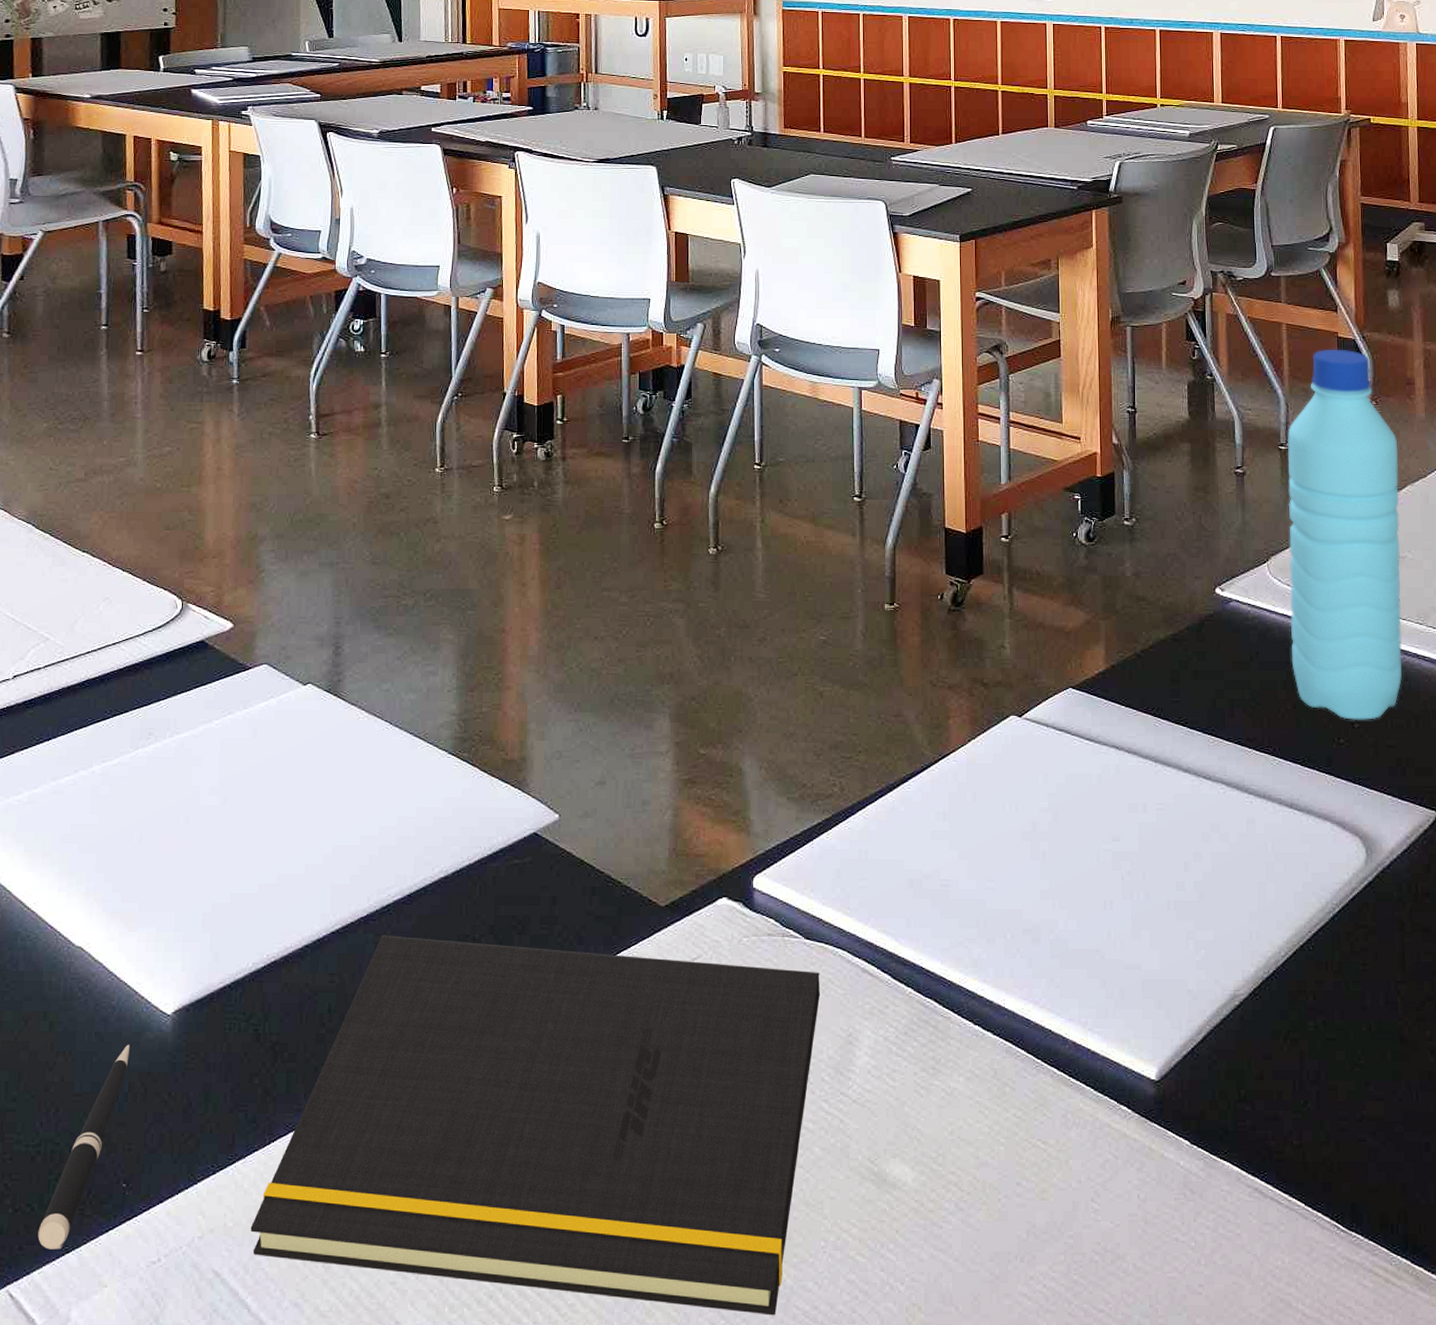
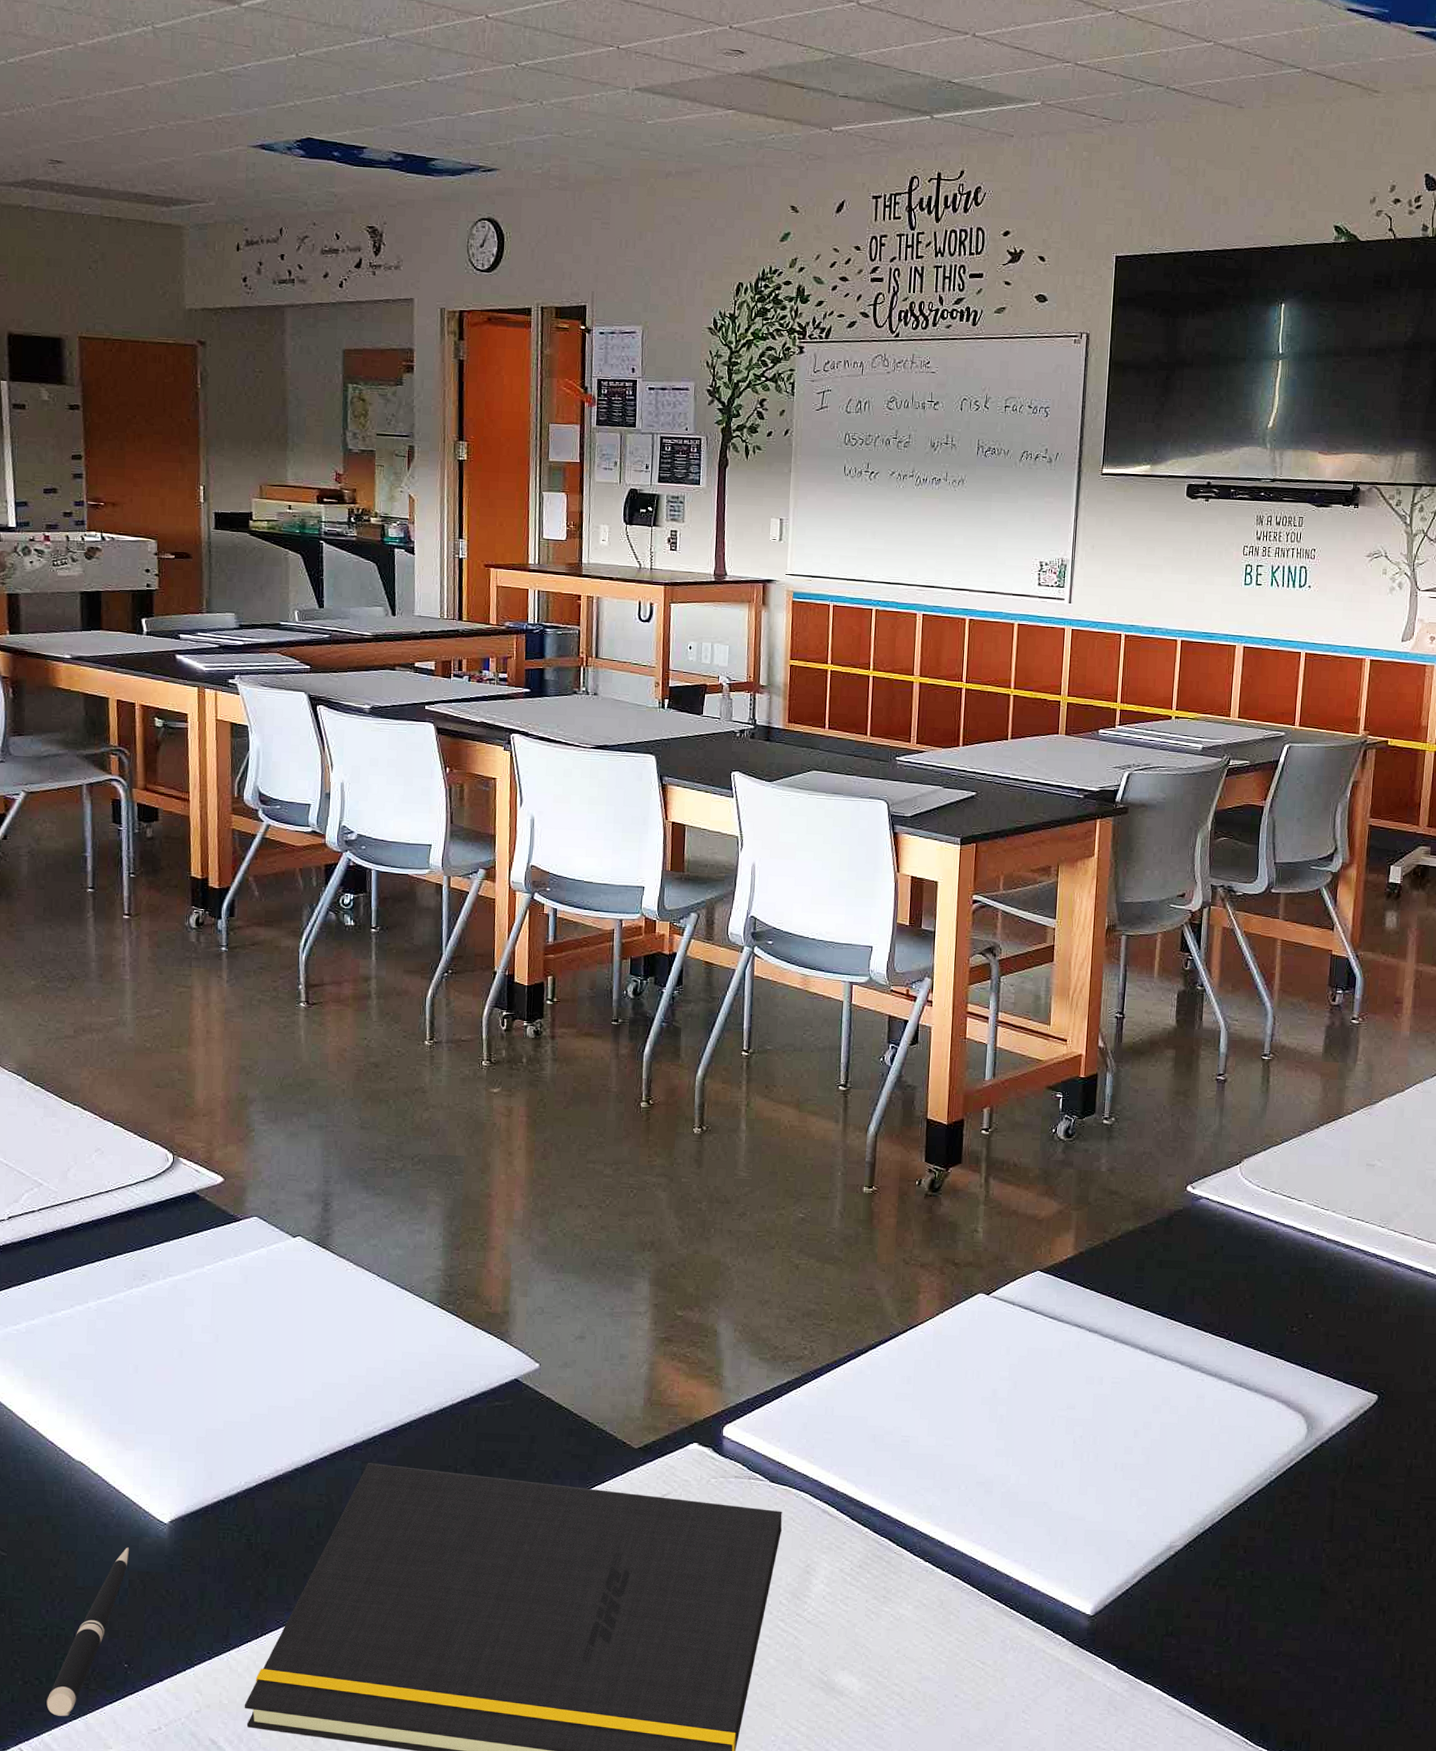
water bottle: present [1287,349,1402,720] -> none [1254,966,1379,1312]

